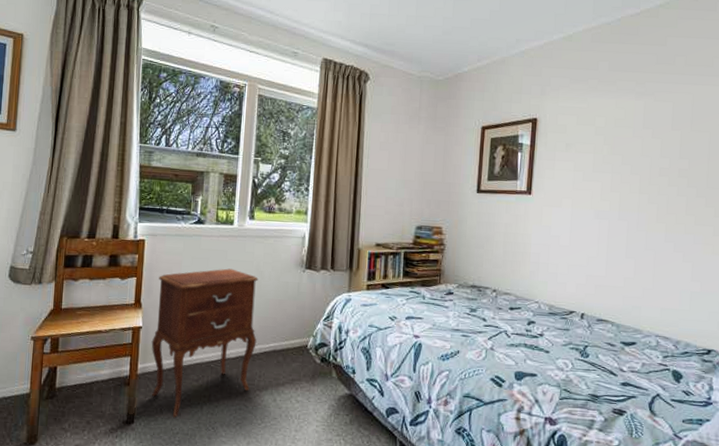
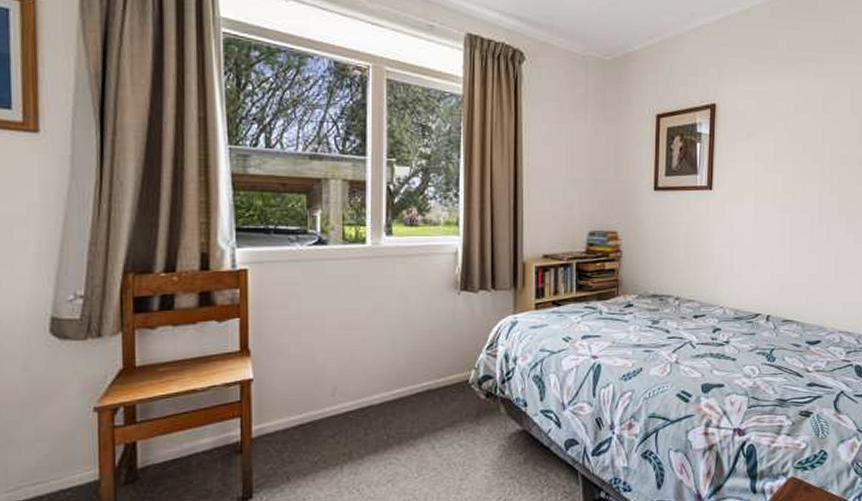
nightstand: present [151,268,258,418] -> none [267,297,406,485]

